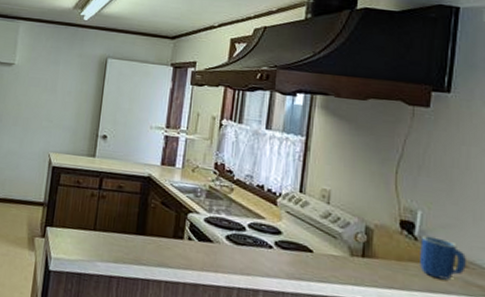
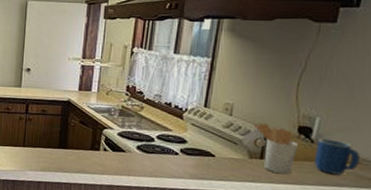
utensil holder: none [353,214,402,278] -> present [253,123,299,175]

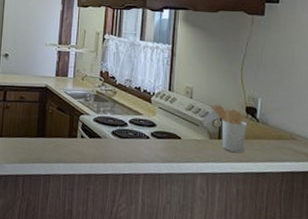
mug: present [314,138,360,175] -> none [261,117,295,151]

